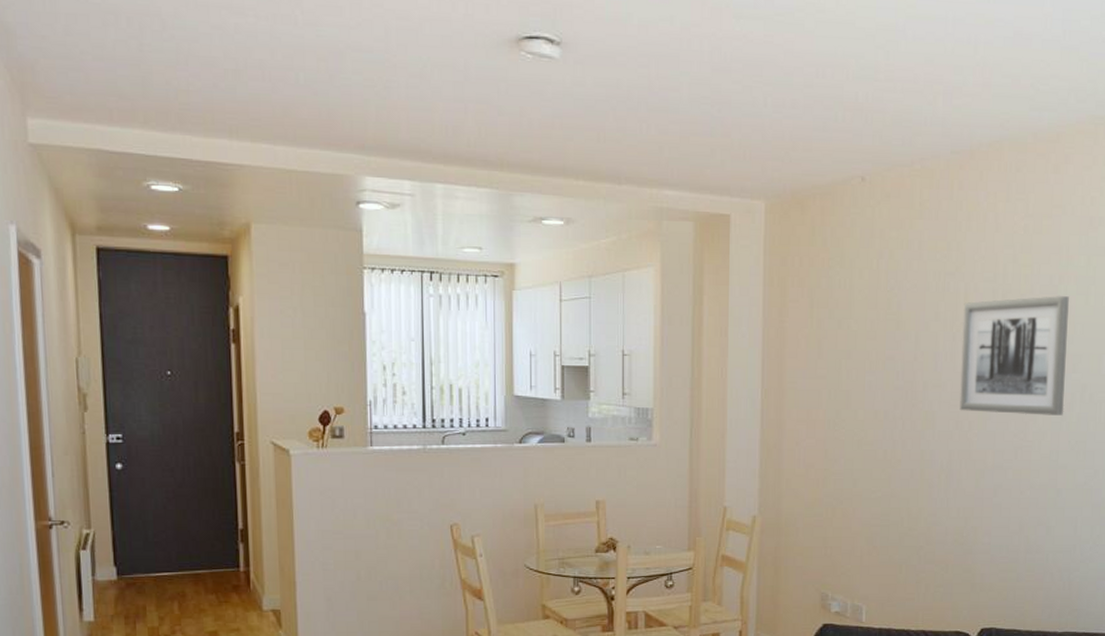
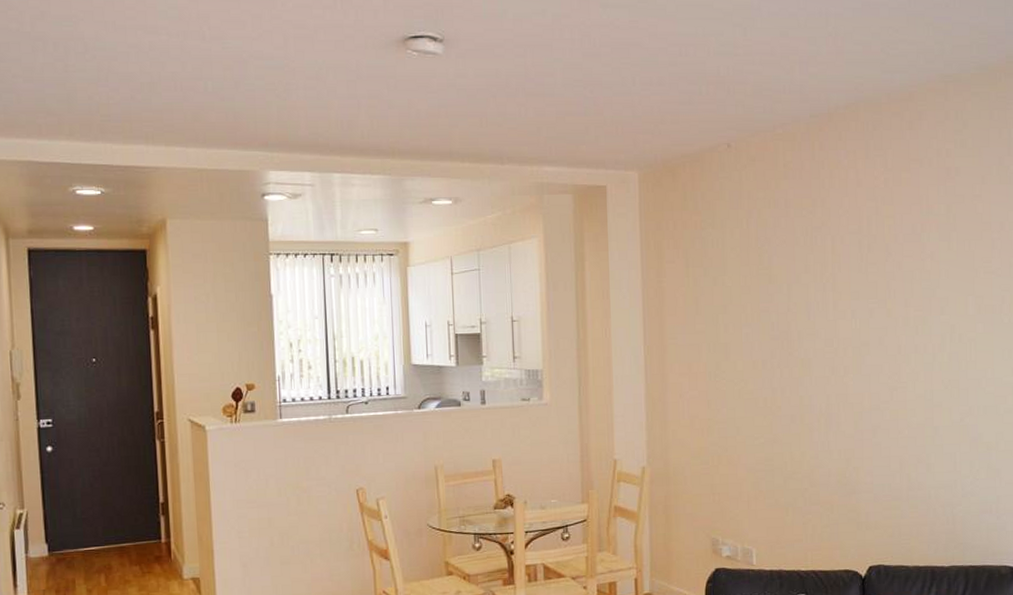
wall art: present [959,296,1069,416] -> none [831,243,936,358]

